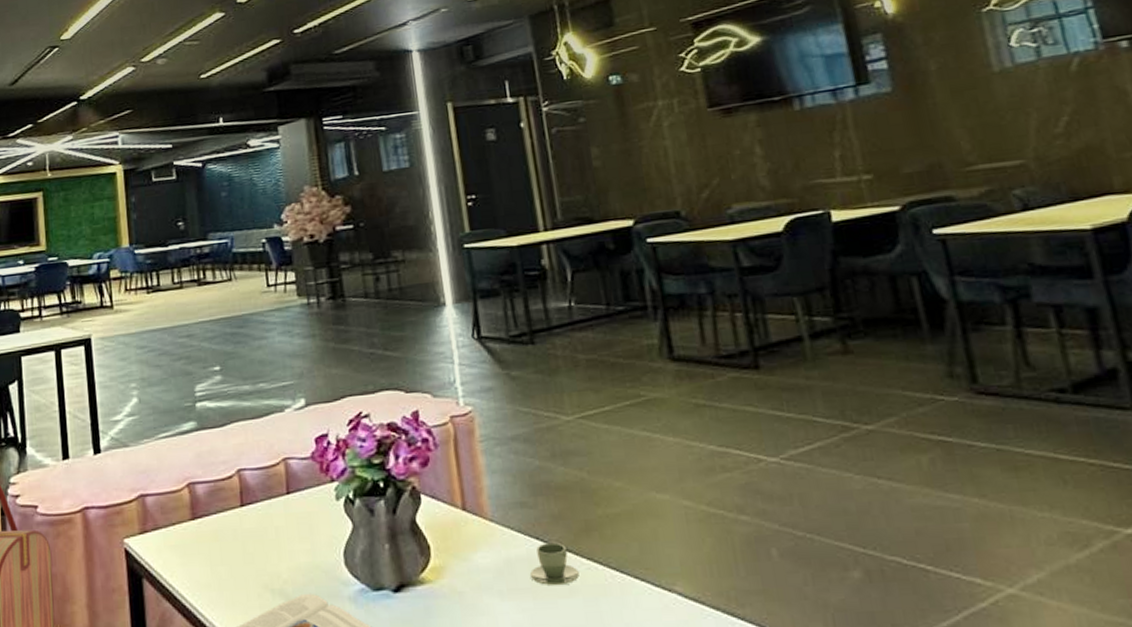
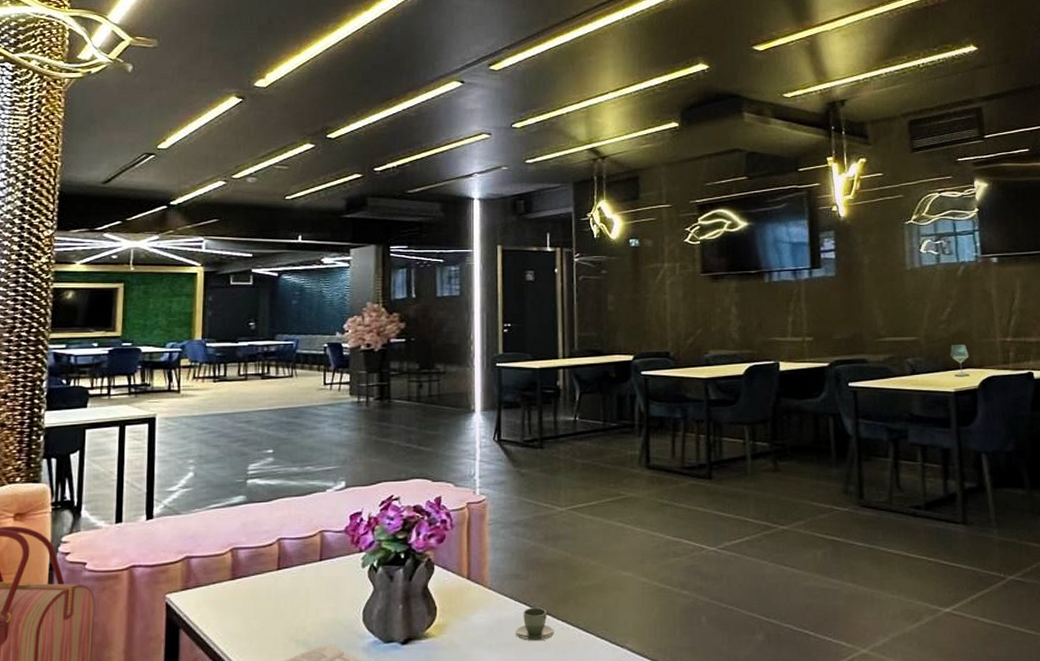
wine glass: none [1075,163,1111,208] -> present [950,345,969,377]

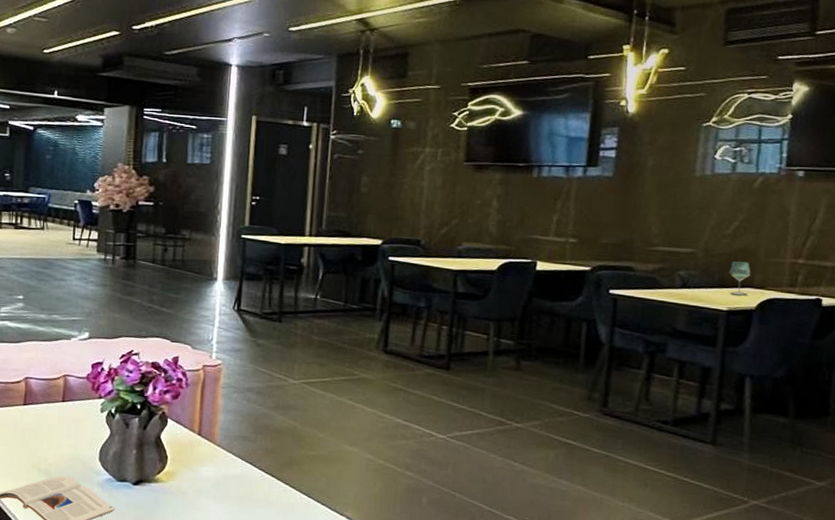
teacup: present [515,607,554,642] -> none [239,468,277,499]

